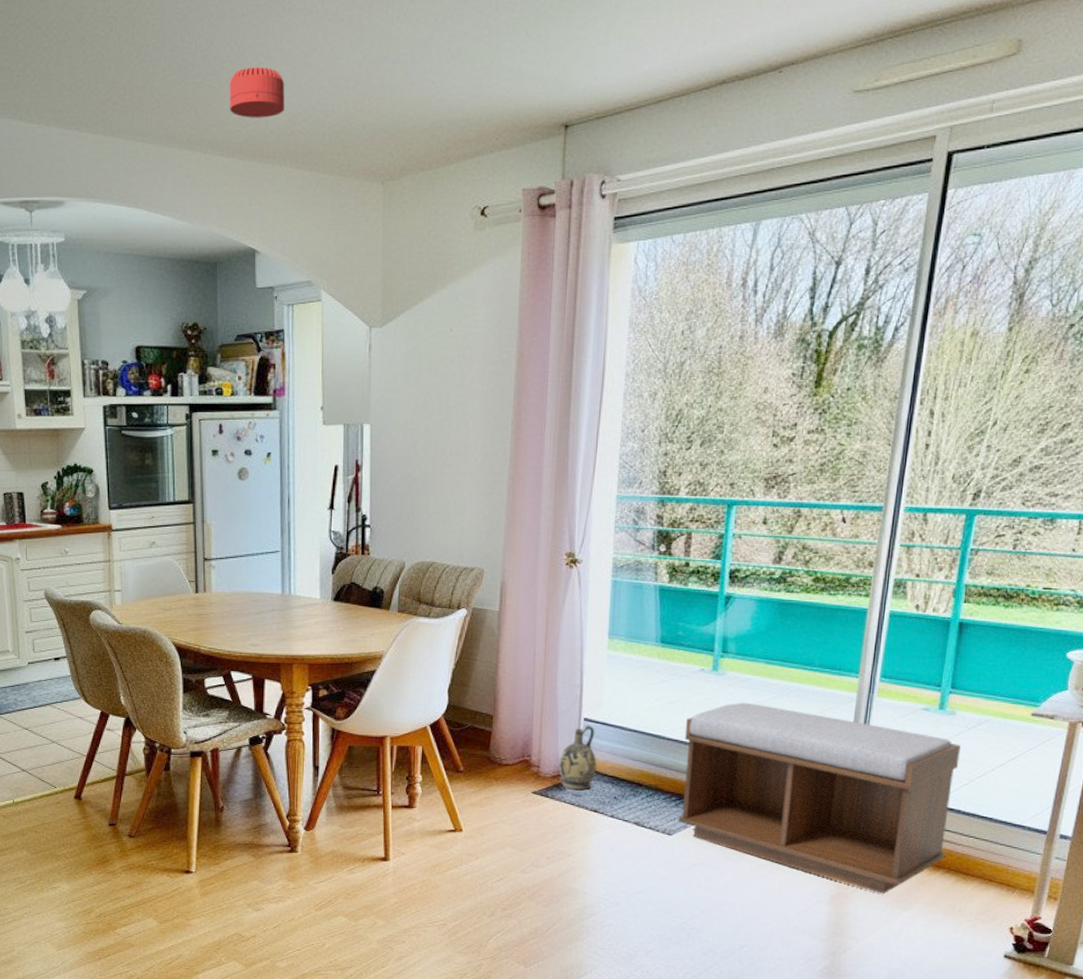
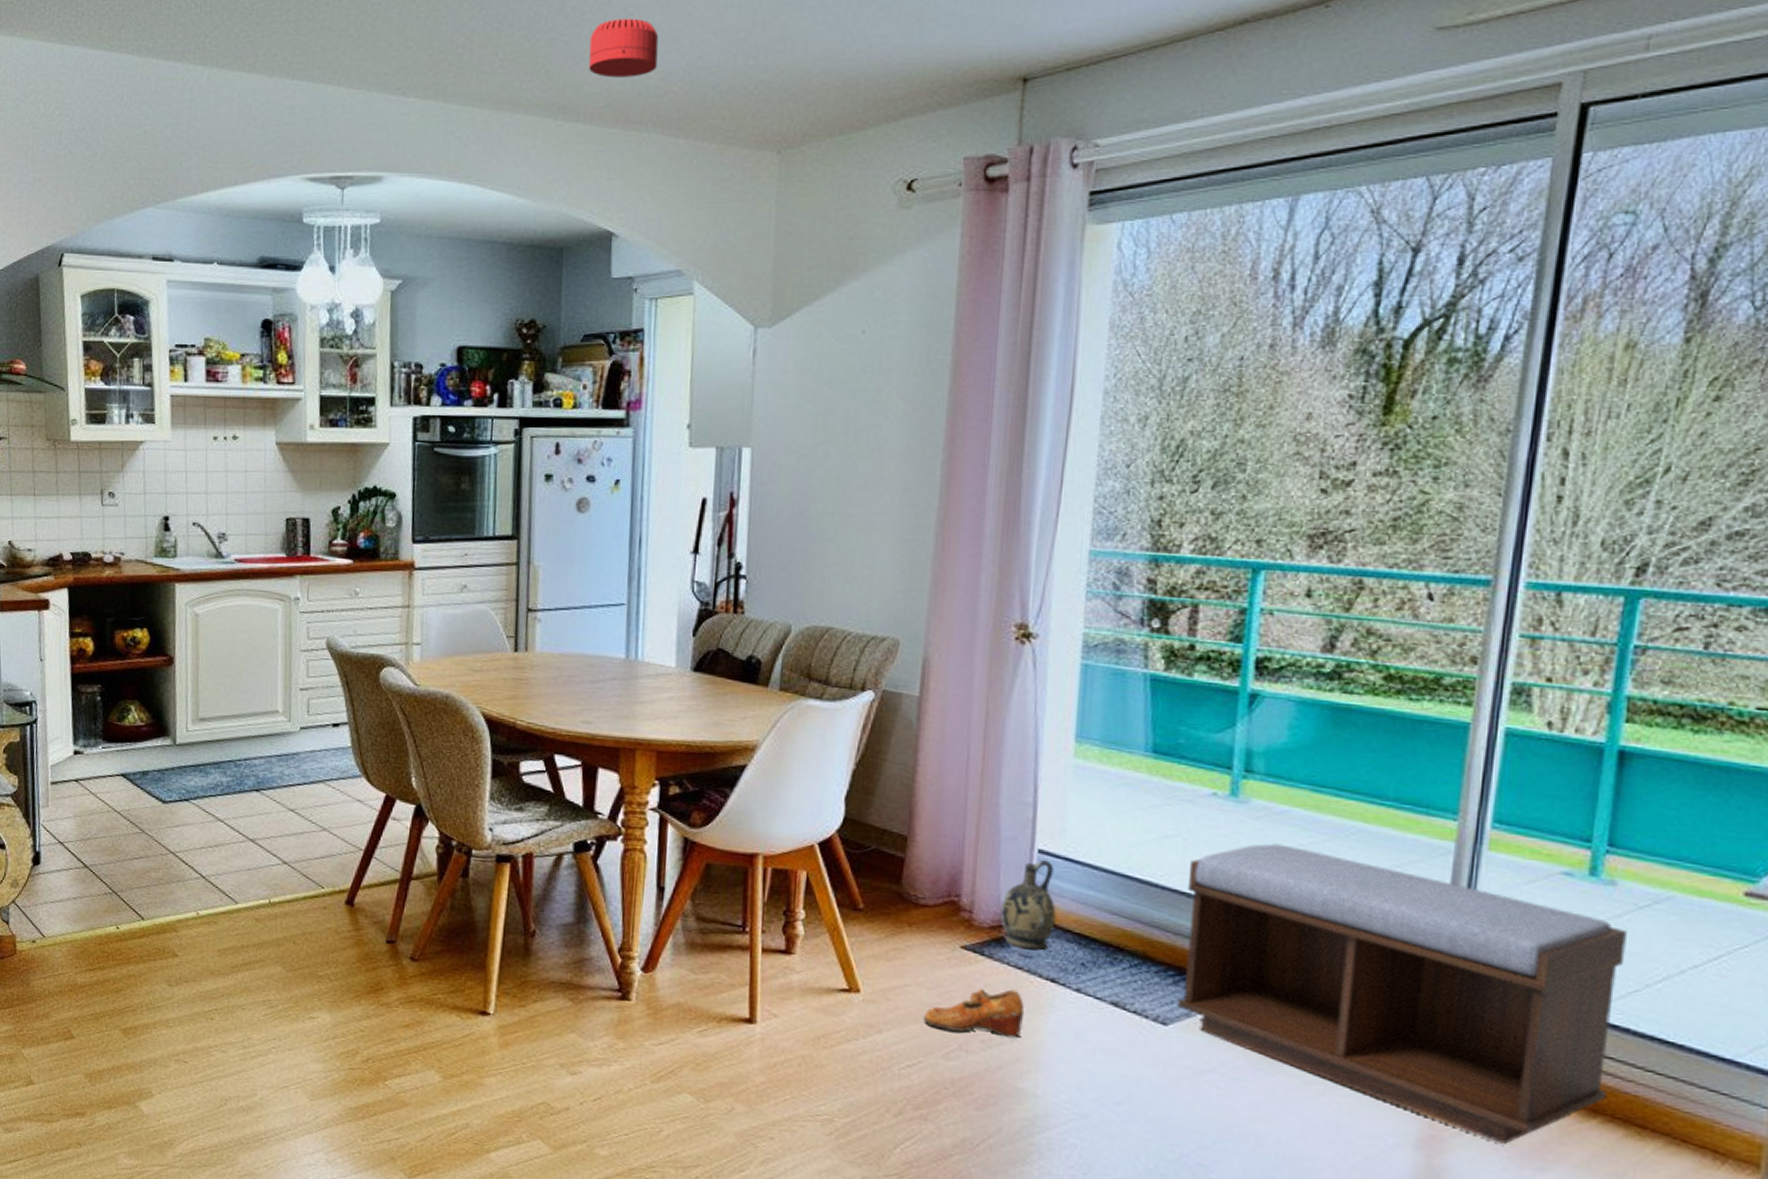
shoe: none [507,819,577,854] -> present [923,989,1025,1039]

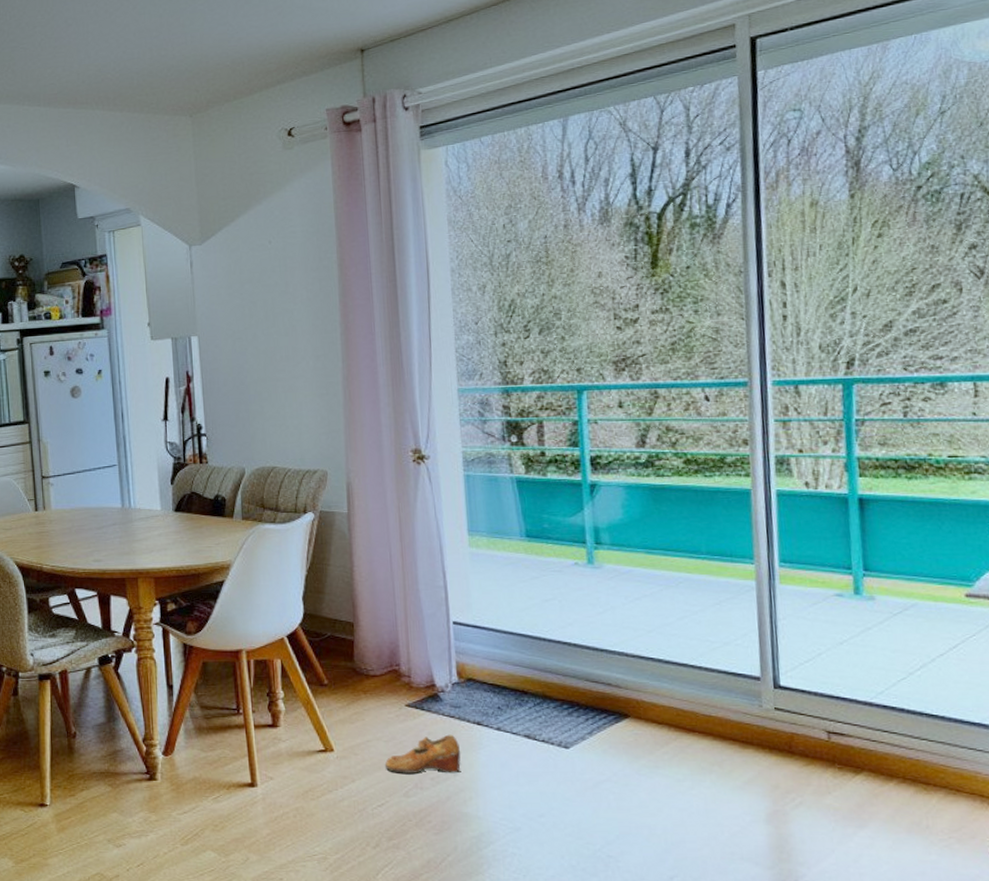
smoke detector: present [588,18,659,78] -> none [42,27,94,72]
ceramic jug: present [1001,859,1056,950] -> none [431,628,474,701]
bench: present [1177,843,1627,1144] -> none [567,596,897,810]

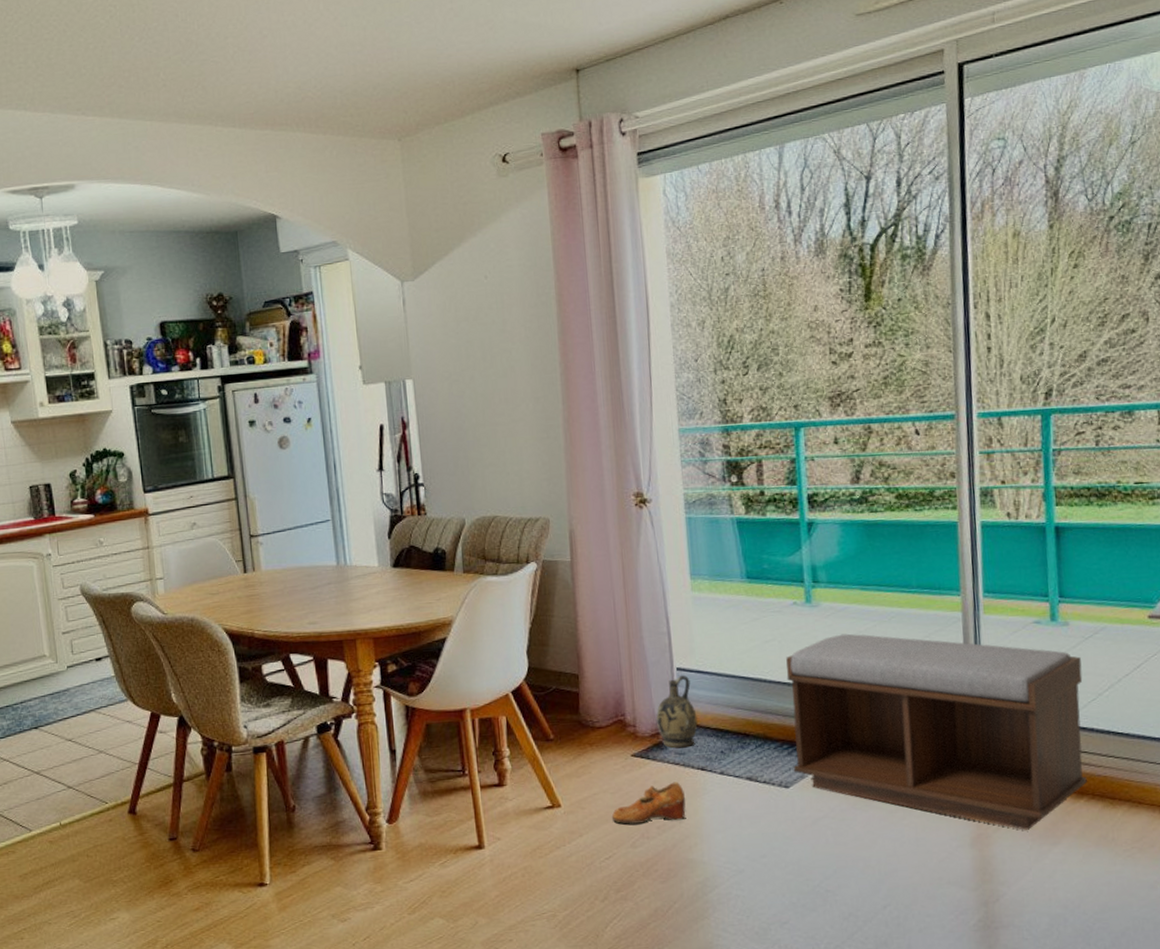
ceramic jug: none [431,628,474,701] -> present [656,674,698,749]
bench: none [567,596,897,810] -> present [786,633,1087,830]

